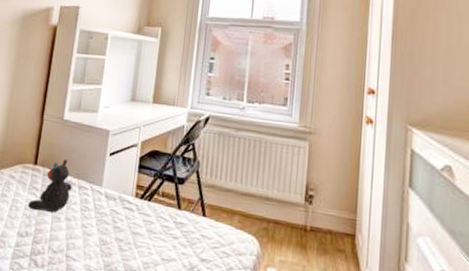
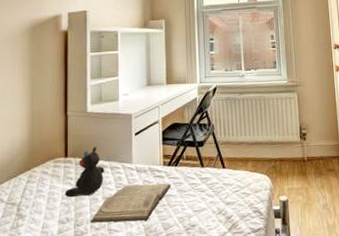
diary: none [48,210,141,256] -> present [90,183,171,223]

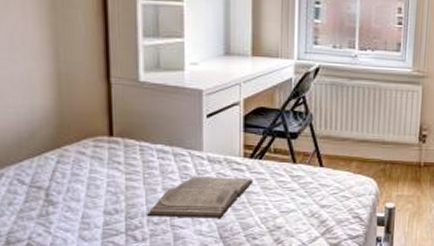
teddy bear: present [64,147,105,198] -> none [110,127,165,186]

